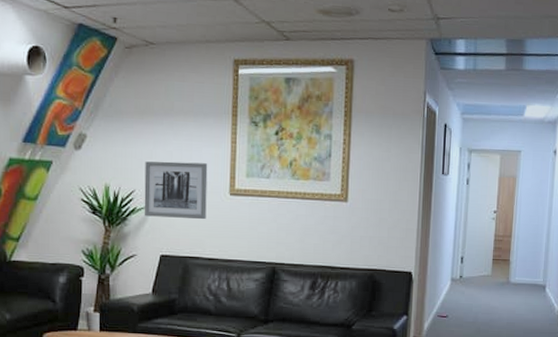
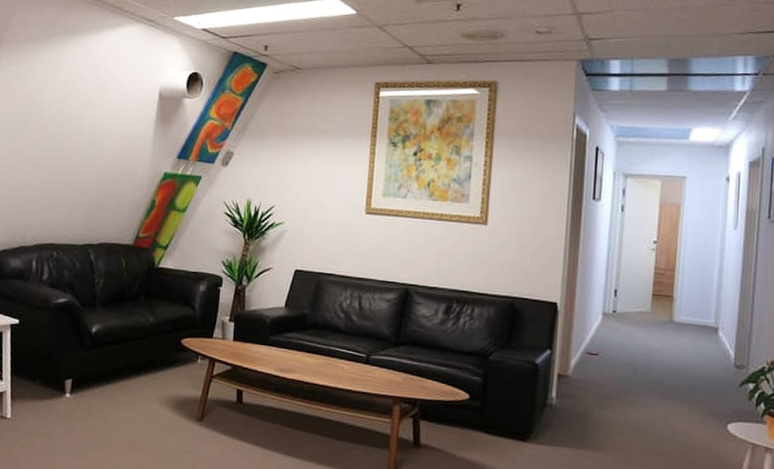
wall art: present [144,161,208,220] -> none [281,179,346,237]

